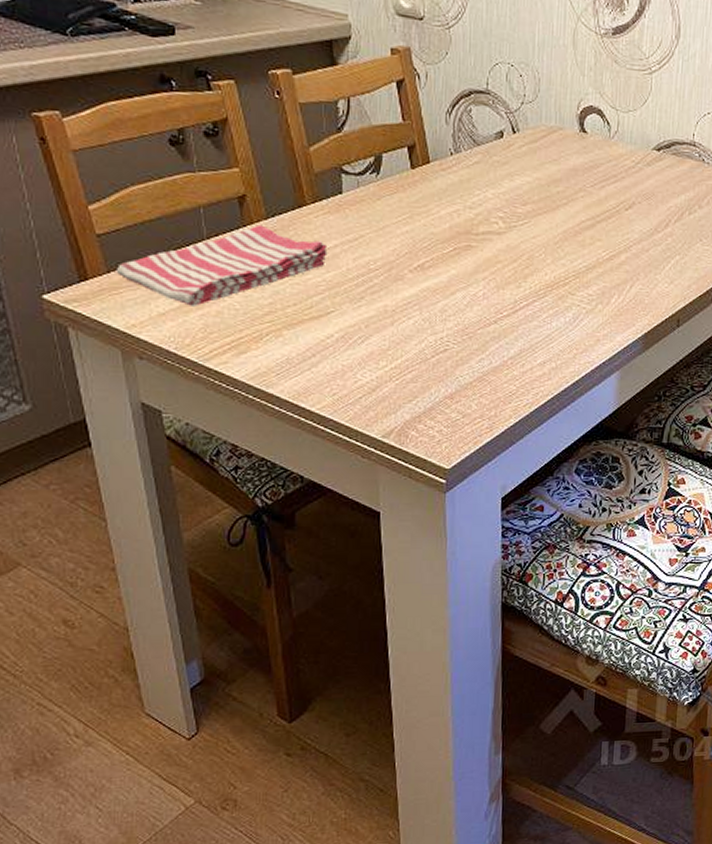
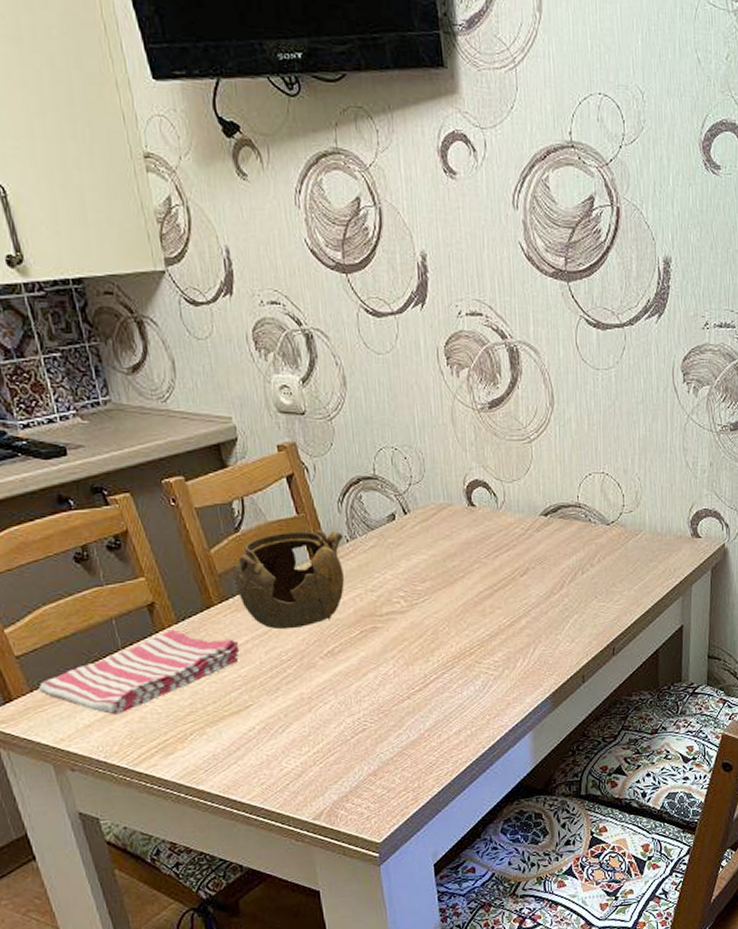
teapot: none [331,137,448,238] -> present [234,529,344,630]

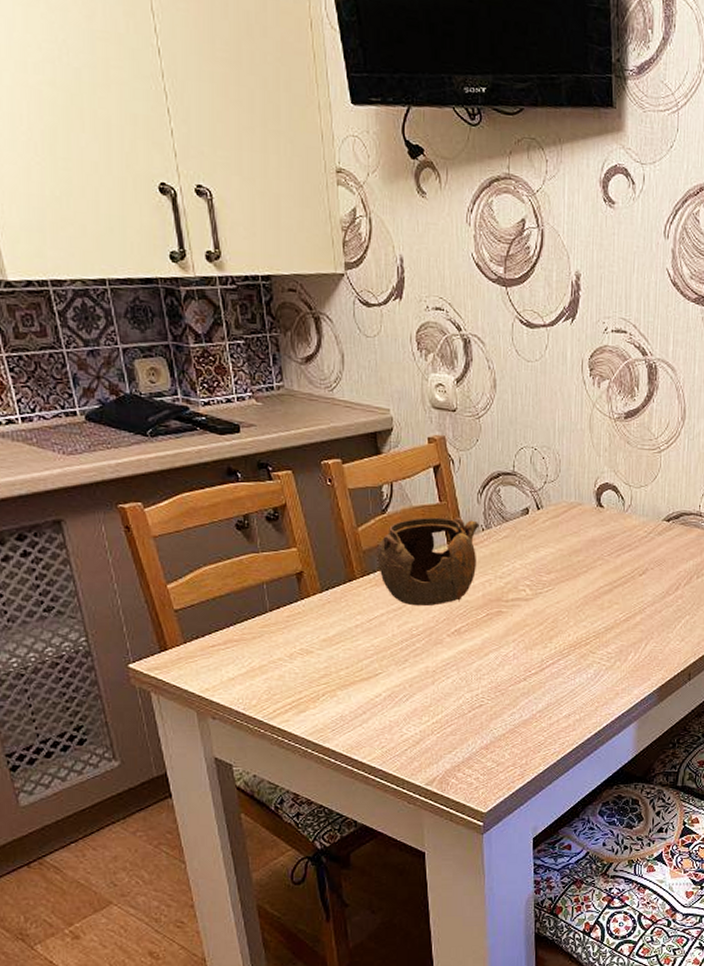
dish towel: present [38,629,240,715] -> none [191,597,375,671]

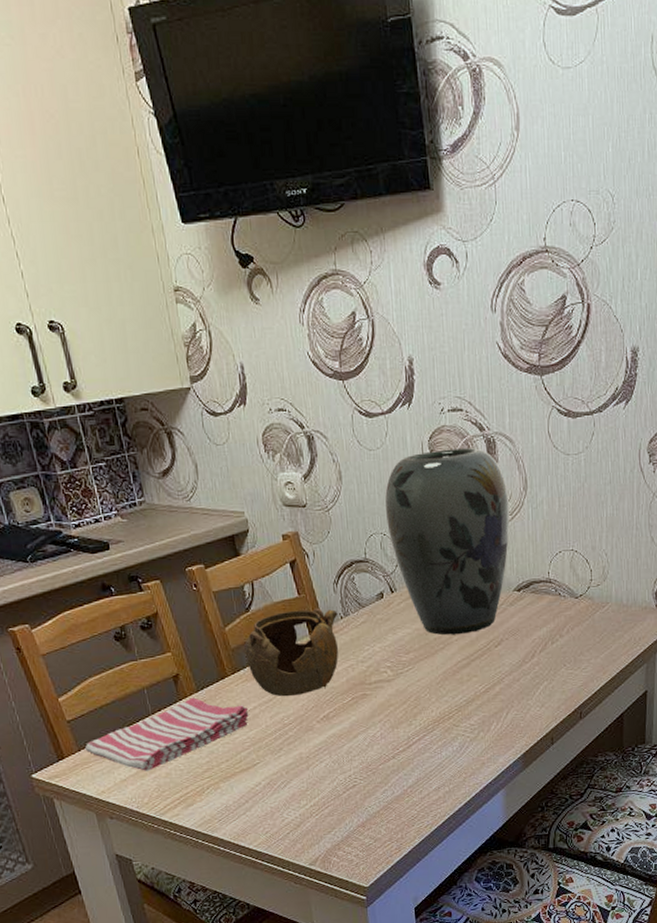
dish towel: none [191,597,375,671] -> present [84,697,249,771]
vase: none [538,369,666,560] -> present [385,448,510,636]

